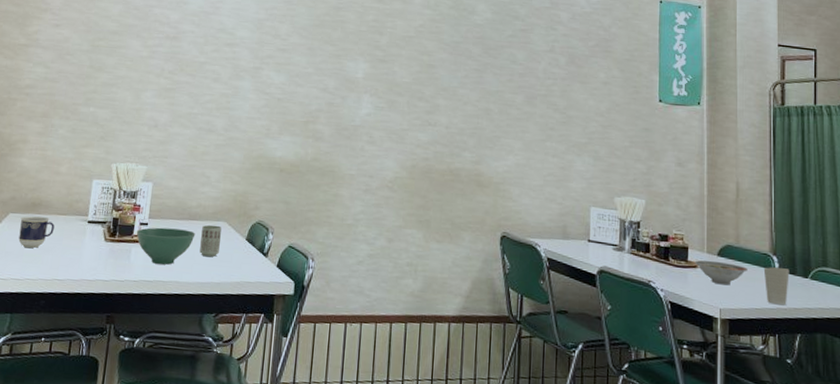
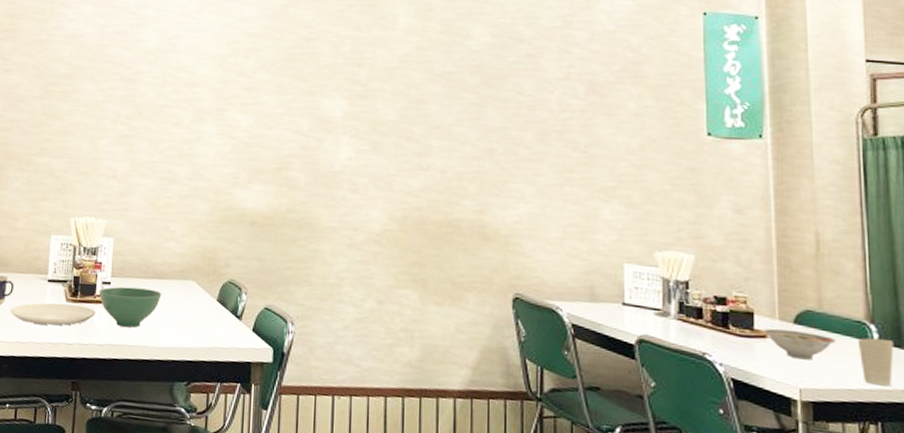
plate: none [50,242,133,264] -> present [10,303,96,326]
cup: present [200,224,222,257] -> none [167,284,190,320]

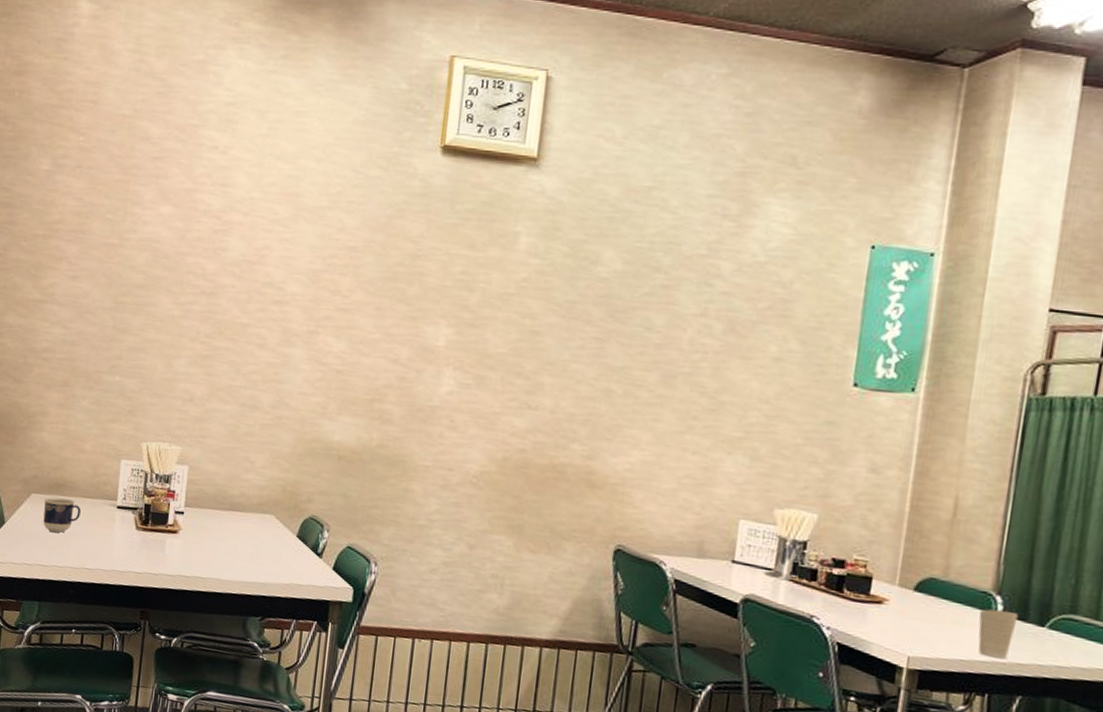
plate: present [10,303,96,326] -> none [77,529,168,554]
bowl: present [98,286,162,328] -> none [171,517,238,560]
soup bowl: present [763,328,835,360] -> none [879,594,956,629]

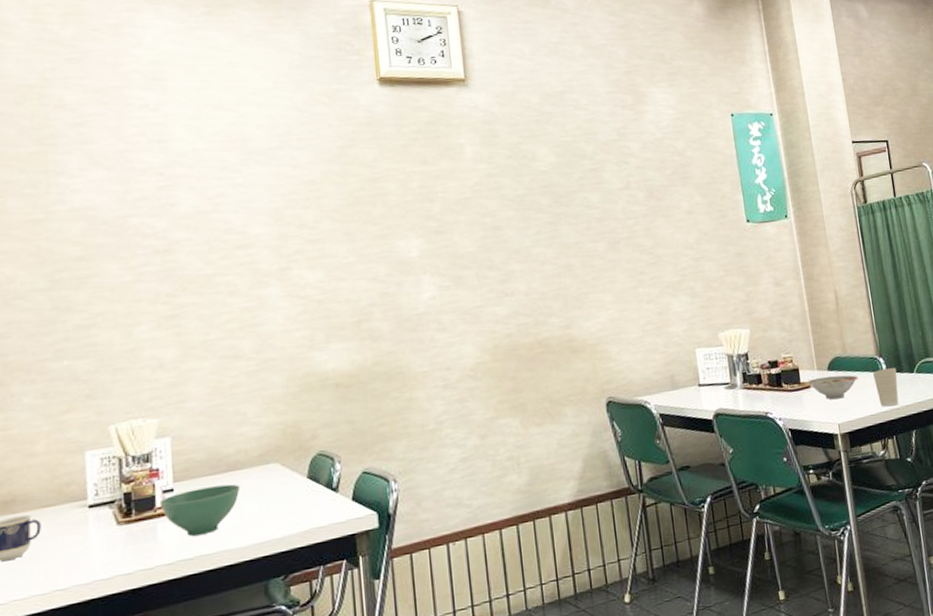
bowl: none [171,517,238,560] -> present [159,484,240,536]
soup bowl: none [879,594,956,629] -> present [807,375,858,400]

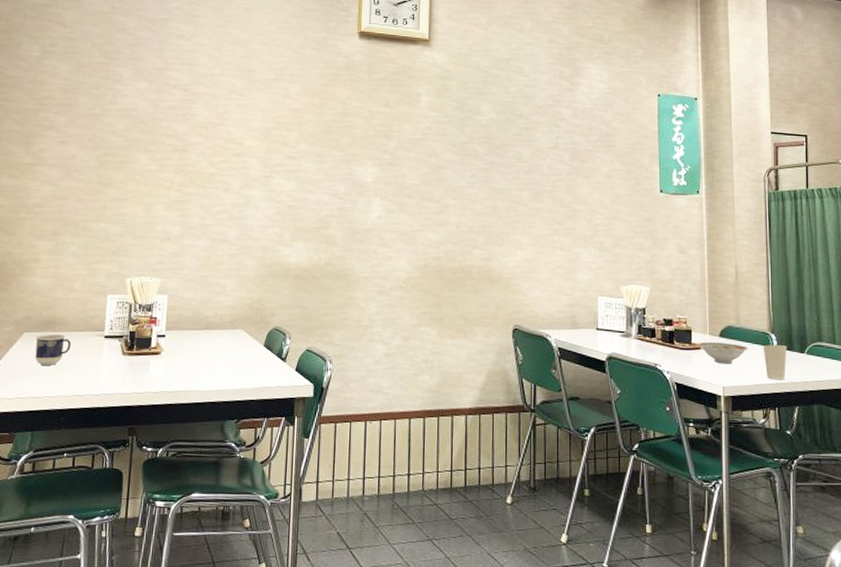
bowl: present [159,484,240,536] -> none [154,338,213,375]

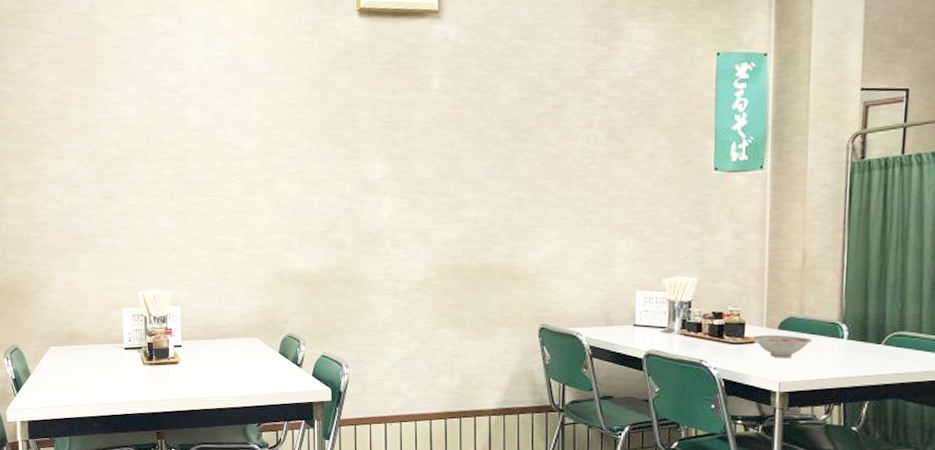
cup: present [35,334,71,366] -> none [61,348,94,377]
cup: present [762,345,787,380] -> none [830,336,860,374]

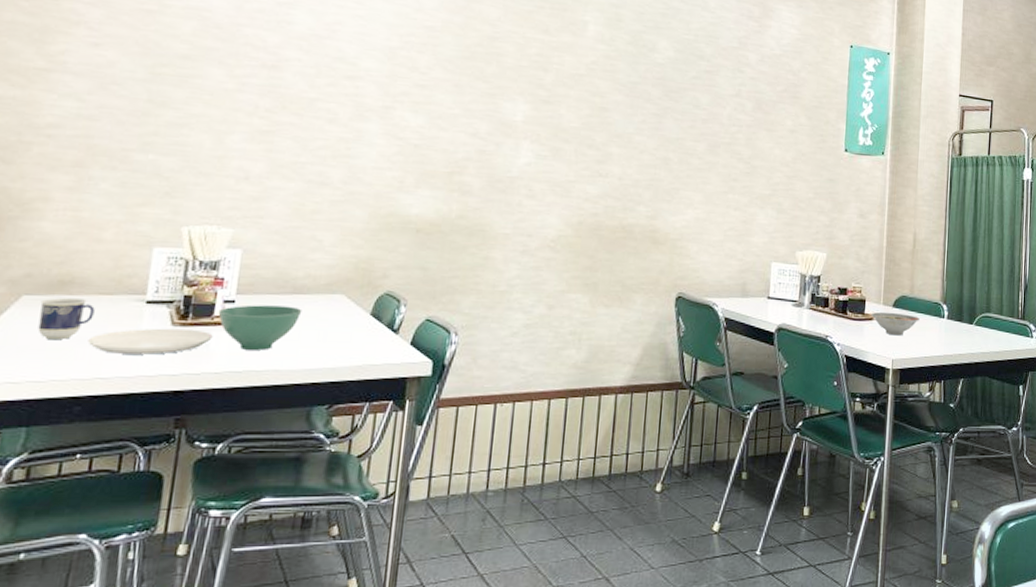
cup: none [61,348,94,377] -> present [37,298,95,340]
plate: none [94,367,171,387] -> present [87,328,213,355]
bowl: none [172,348,229,382] -> present [218,305,302,350]

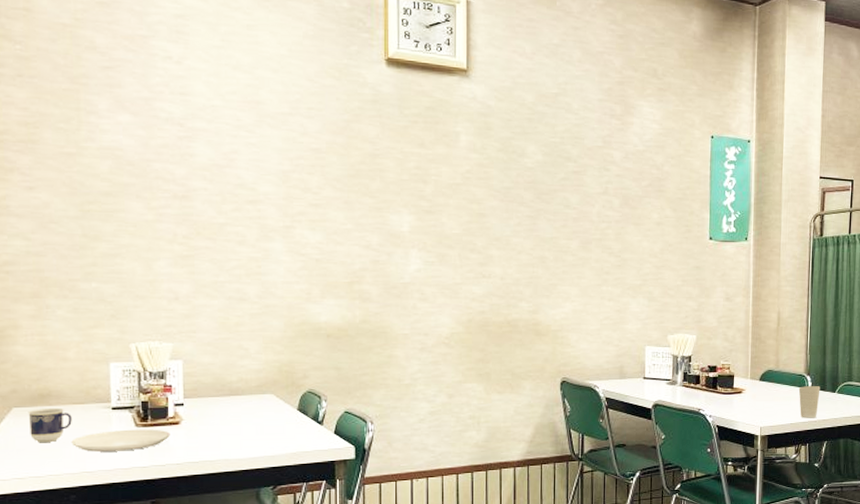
bowl: present [218,305,302,350] -> none [171,406,240,444]
soup bowl: present [871,311,920,336] -> none [739,385,785,406]
cup: none [934,315,957,352] -> present [798,386,820,418]

